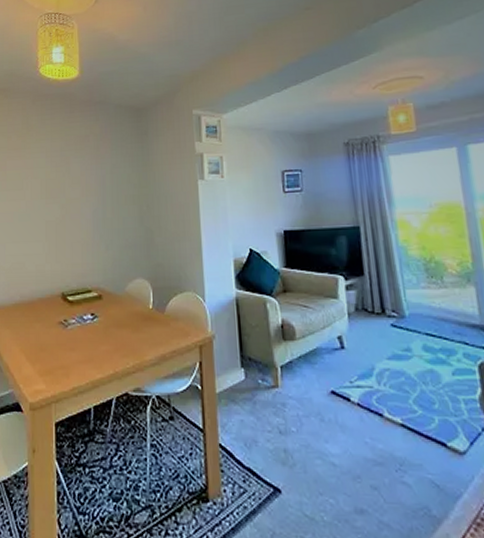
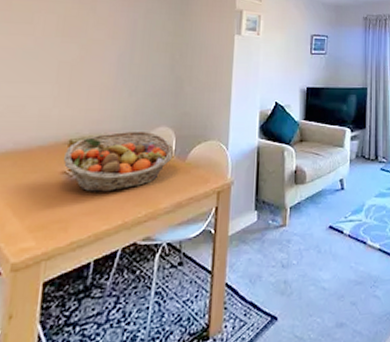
fruit basket: none [60,283,153,342] -> present [64,131,175,192]

